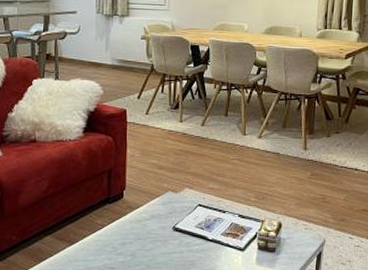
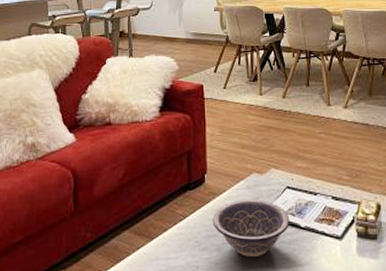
decorative bowl: none [128,214,199,262] -> present [212,199,290,257]

